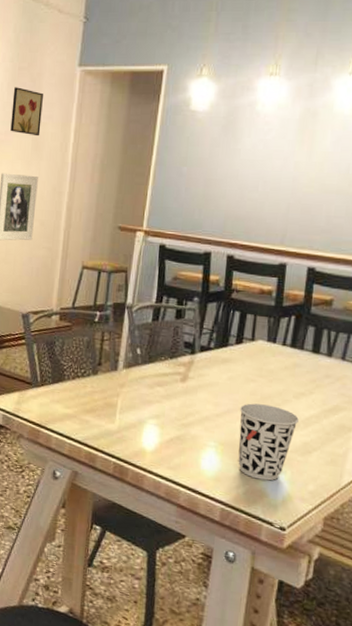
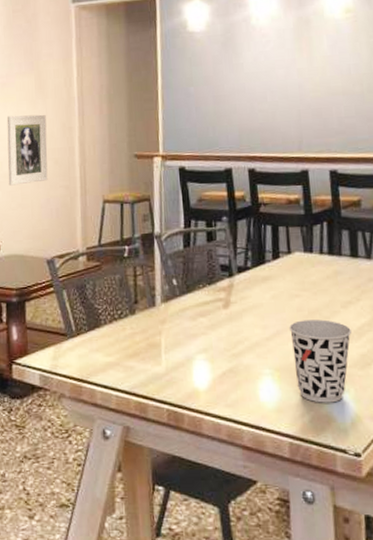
wall art: present [10,87,43,137] -> none [10,29,43,75]

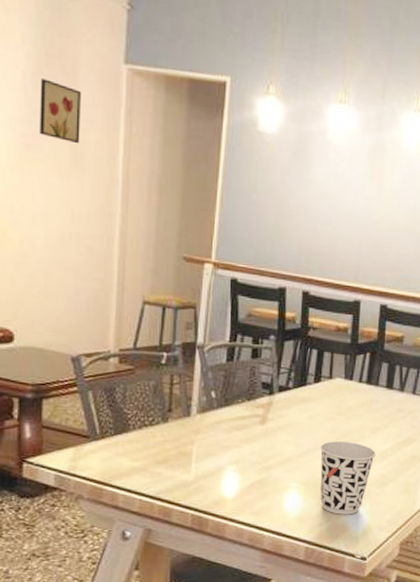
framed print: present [6,114,48,186] -> none [28,185,81,270]
wall art: none [10,29,43,75] -> present [40,78,81,144]

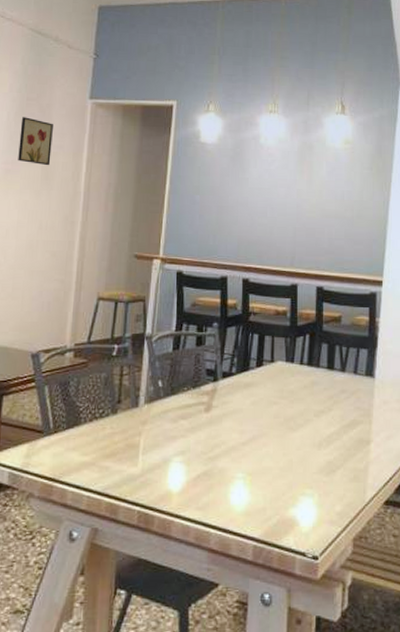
cup: present [319,441,376,515] -> none [264,427,321,507]

